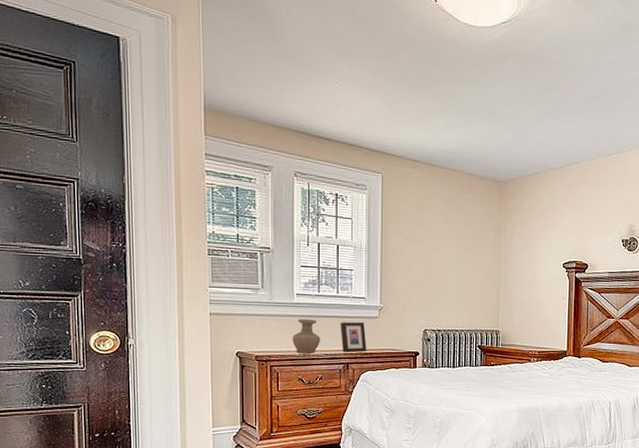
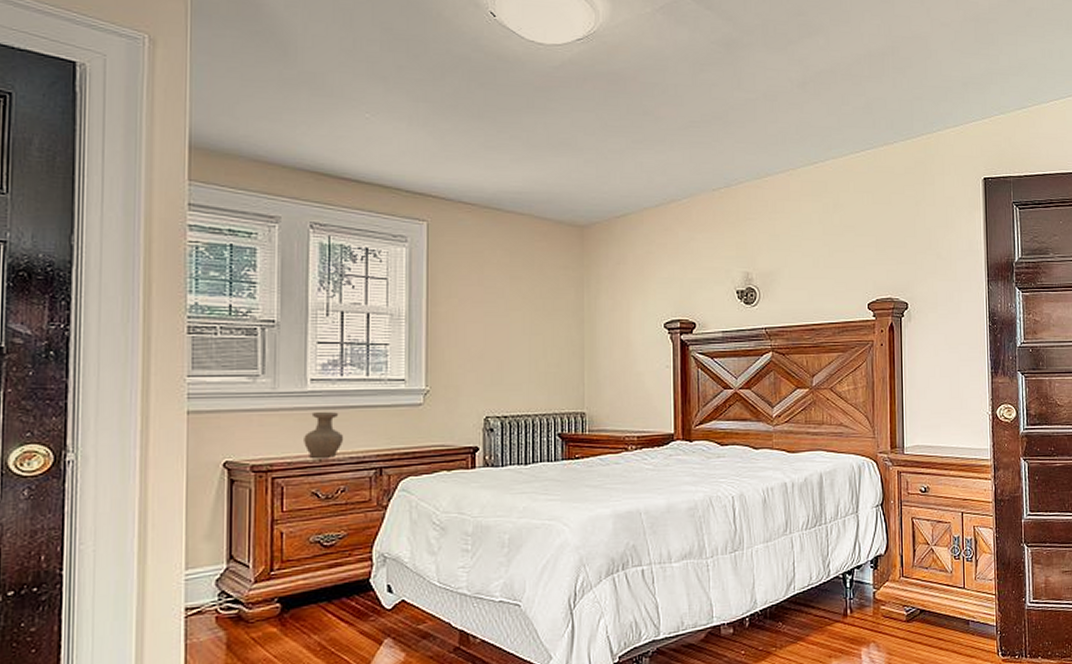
picture frame: present [340,322,367,353] -> none [370,412,408,454]

